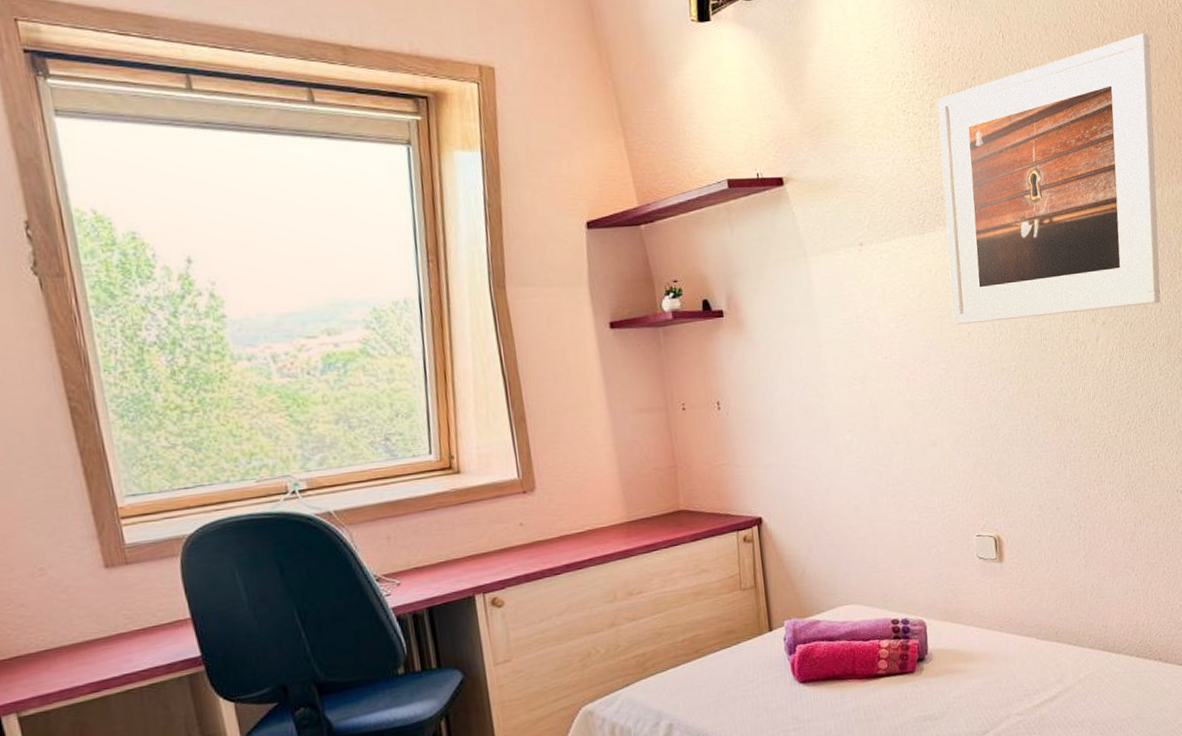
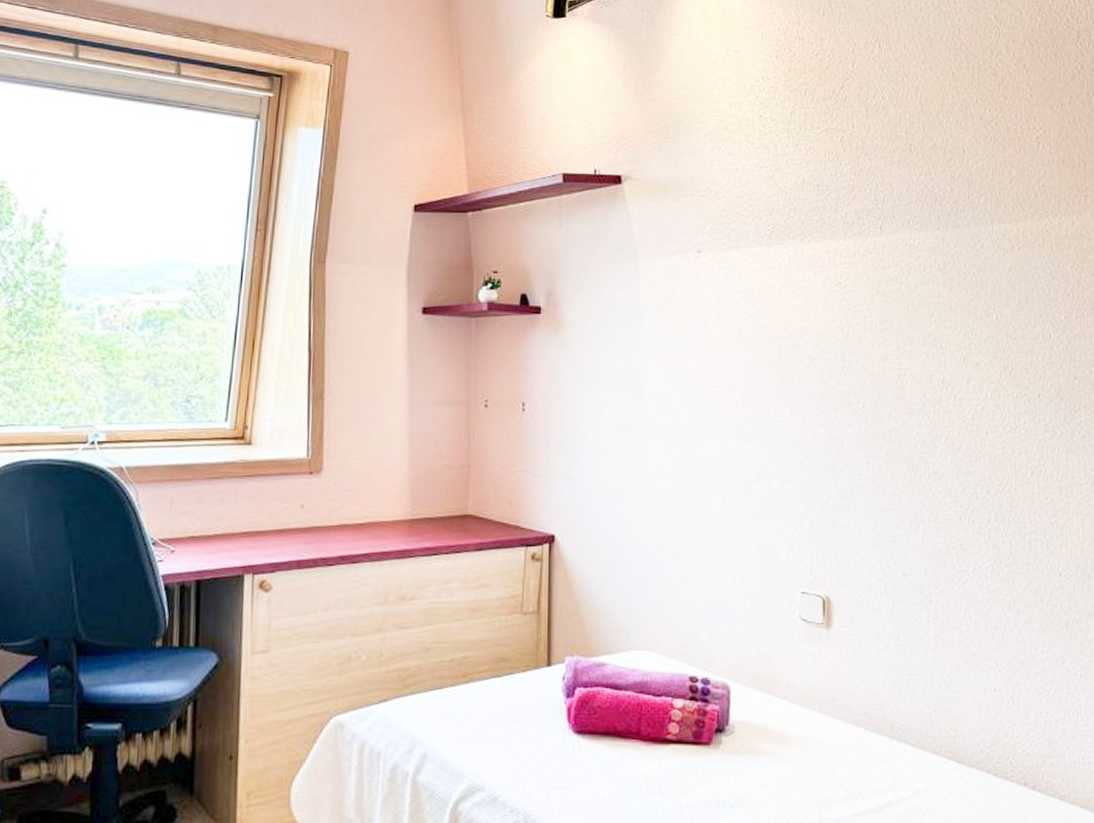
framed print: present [937,33,1161,325] -> none [795,49,1054,349]

